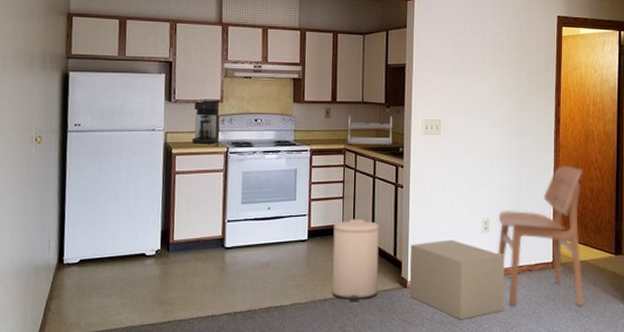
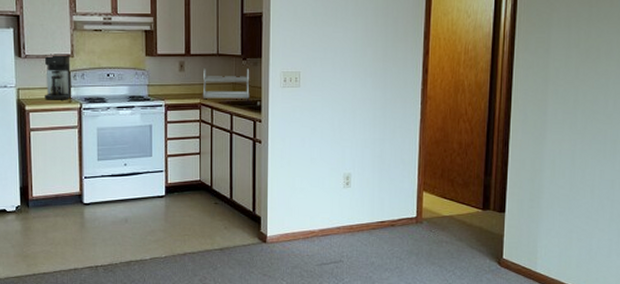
pedal bin: present [332,219,379,301] -> none [191,174,237,255]
cardboard box: present [409,239,505,320] -> none [268,195,367,274]
dining chair: present [498,165,584,306] -> none [359,117,452,261]

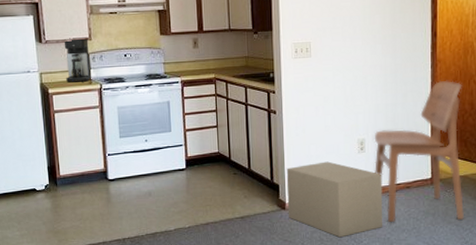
dish rack: present [202,68,250,100] -> none [216,42,263,74]
cardboard box: none [268,195,367,274] -> present [286,161,383,238]
dining chair: none [359,117,452,261] -> present [374,80,464,222]

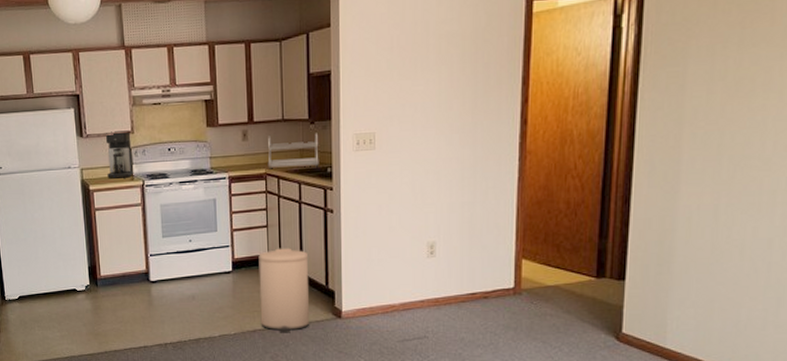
pedal bin: none [210,146,257,224] -> present [258,248,309,332]
dish rack: none [216,42,263,74] -> present [267,133,319,169]
cardboard box: present [286,161,383,238] -> none [343,266,455,351]
dining chair: present [374,80,464,222] -> none [446,174,557,336]

